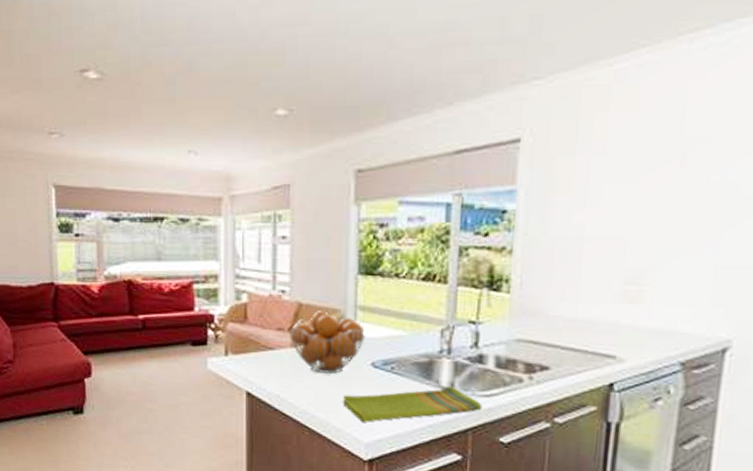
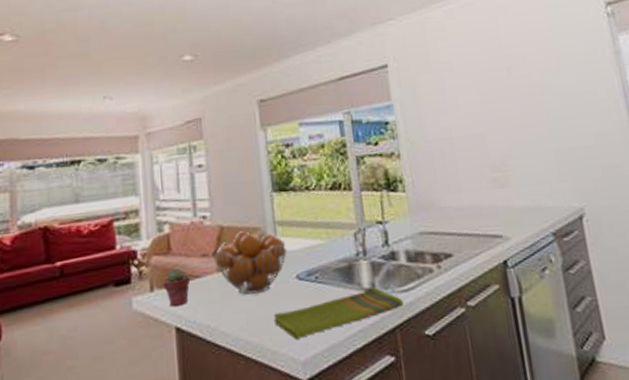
potted succulent: none [237,338,263,374] -> present [163,268,190,307]

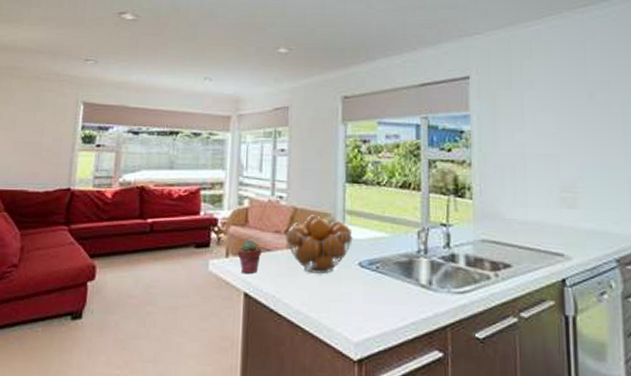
dish towel: present [274,286,404,339] -> none [334,284,458,321]

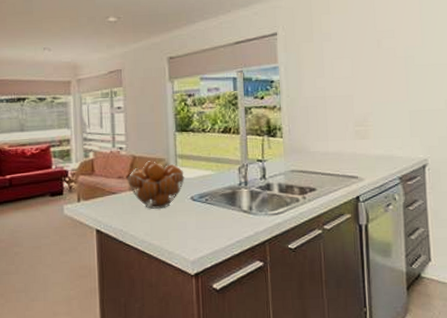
potted succulent: present [237,240,261,275] -> none [87,186,108,215]

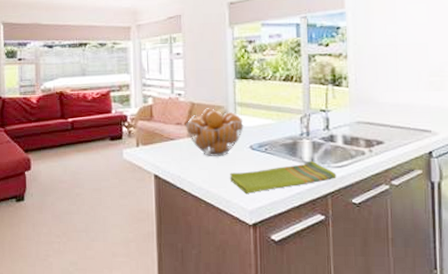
dish towel: none [172,209,274,244] -> present [230,160,337,193]

